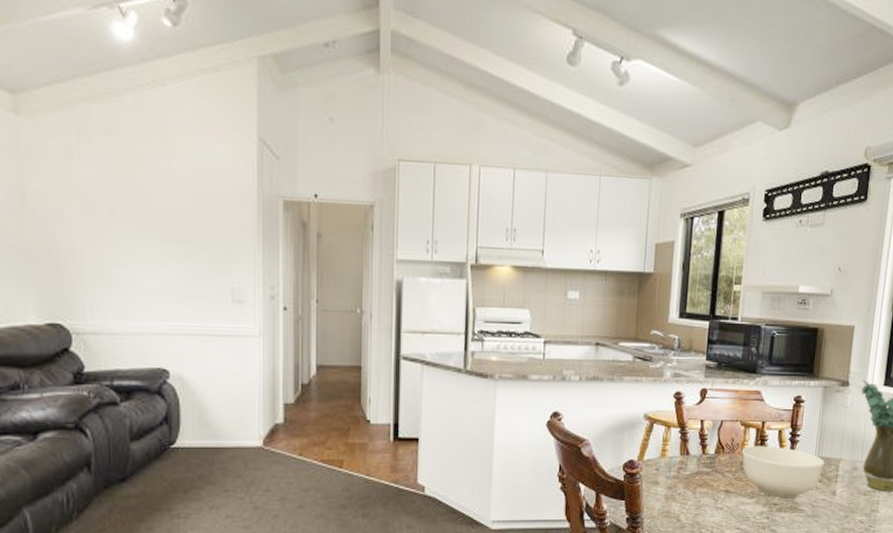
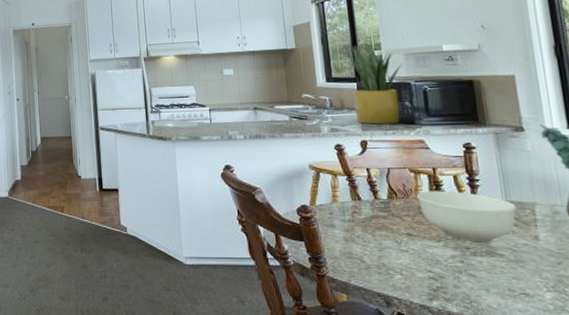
planter: none [701,273,759,372] -> present [344,41,403,125]

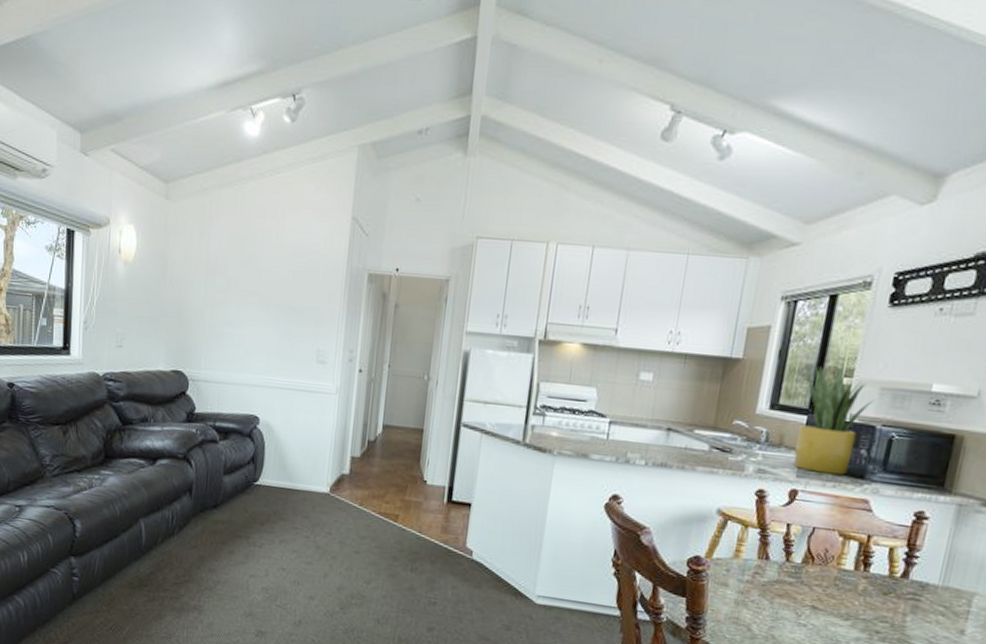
bowl: present [416,190,517,243] -> none [836,560,951,630]

